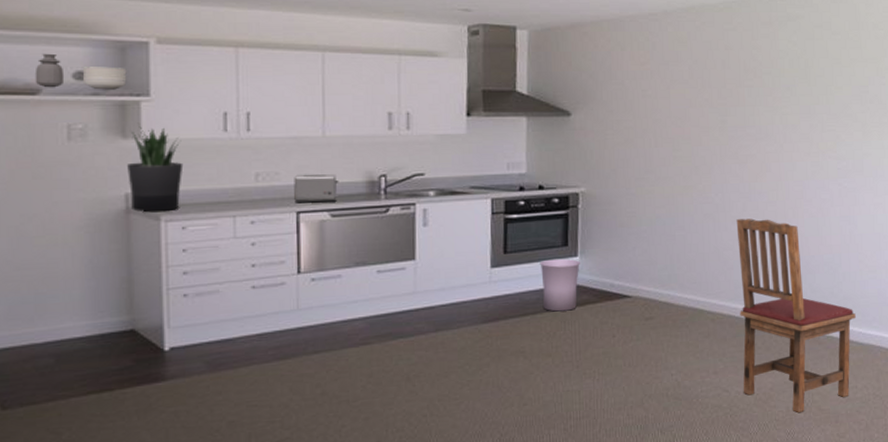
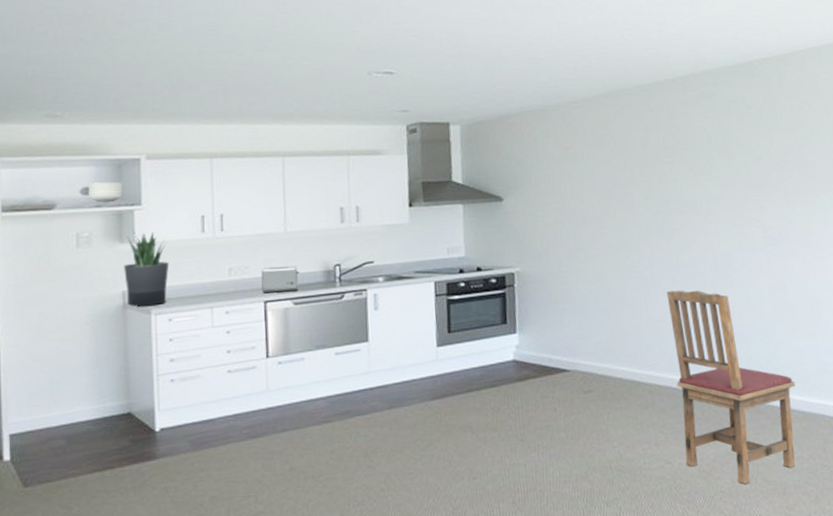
jar: present [34,53,65,88] -> none [51,173,74,203]
waste bin: present [540,258,581,312] -> none [481,335,520,387]

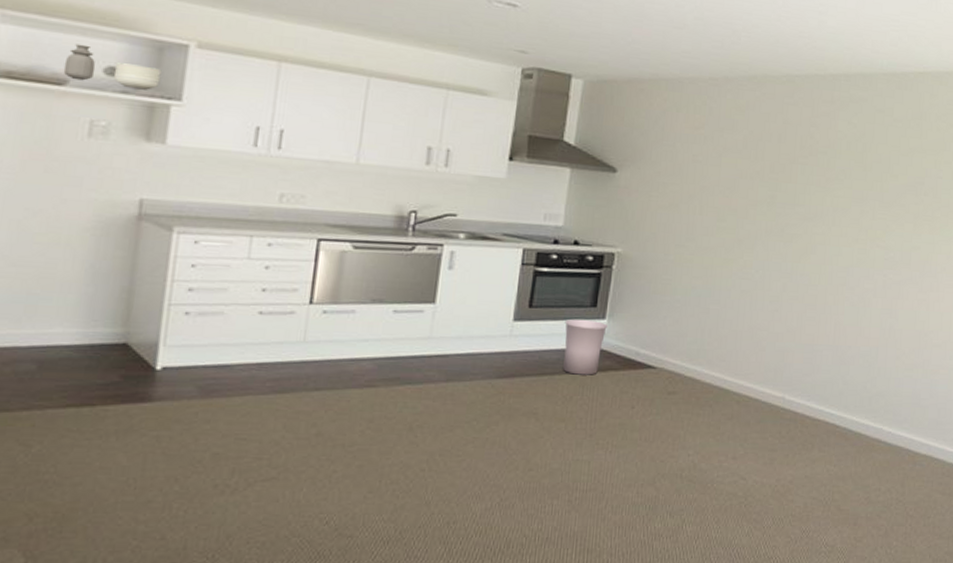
jar: none [51,173,74,203] -> present [63,44,96,81]
planter: present [124,229,169,308] -> none [144,128,208,223]
toaster: present [261,266,300,294] -> none [317,200,367,234]
waste bin: none [481,335,520,387] -> present [563,318,608,375]
dining chair: present [666,290,795,485] -> none [761,299,887,511]

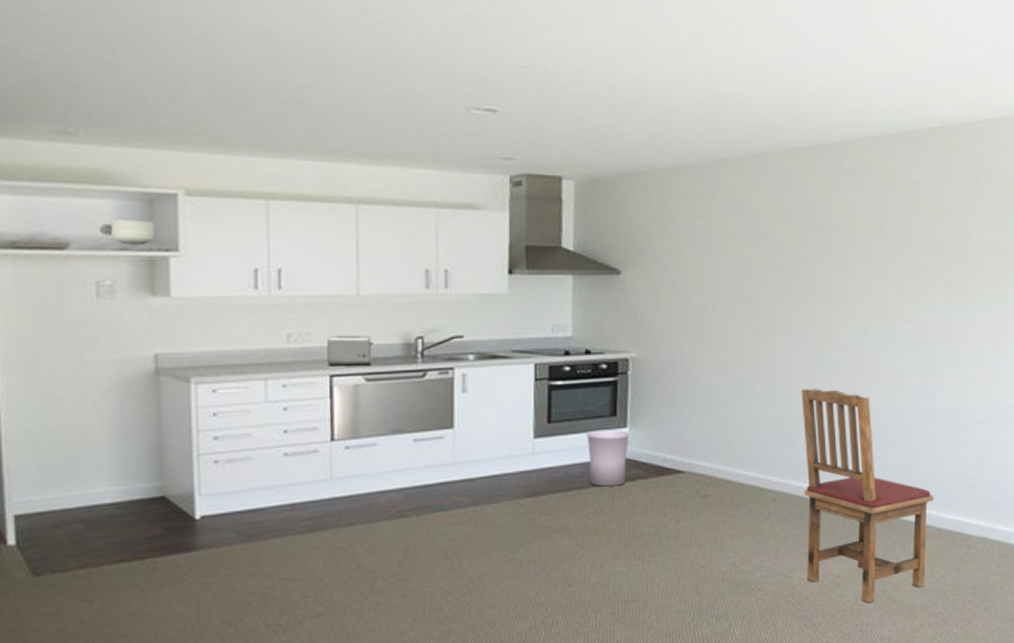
jar: present [63,44,96,81] -> none [62,206,93,243]
toaster: none [317,200,367,234] -> present [327,335,374,367]
dining chair: none [761,299,887,511] -> present [801,389,934,604]

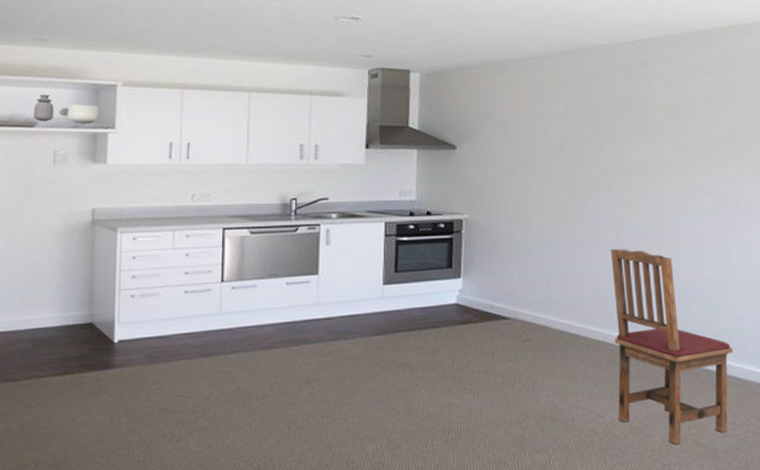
jar: none [62,206,93,243] -> present [33,94,54,122]
toaster: present [327,335,374,367] -> none [221,196,258,222]
waste bin: present [586,429,631,487] -> none [426,279,464,329]

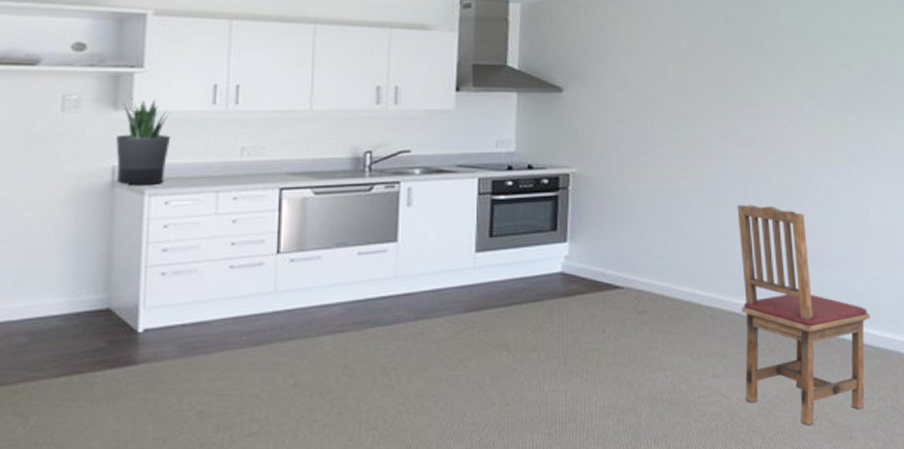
jar: present [33,94,54,122] -> none [35,24,64,59]
bowl: present [67,105,99,124] -> none [80,38,124,61]
planter: none [95,151,137,225] -> present [116,95,171,186]

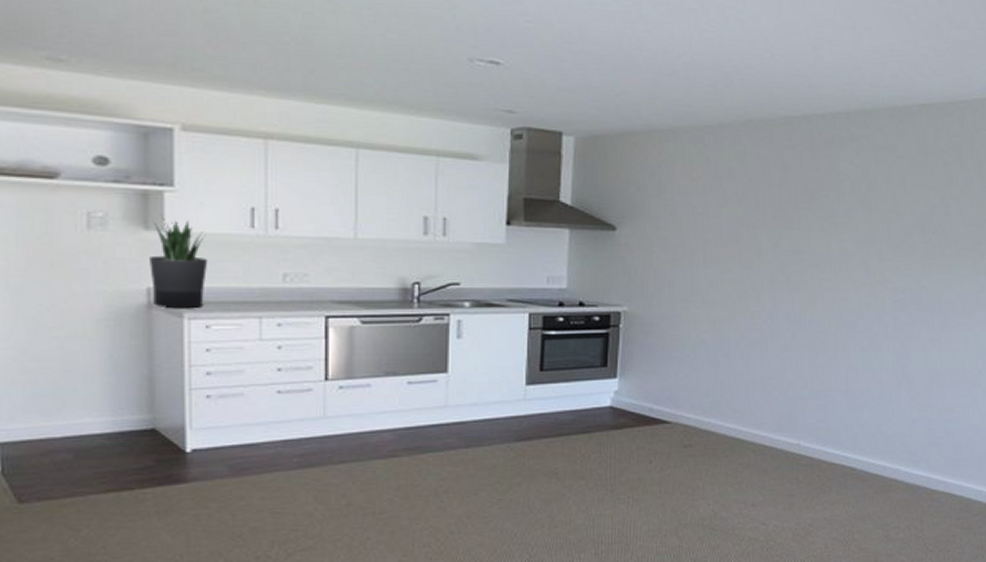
dining chair: present [737,205,870,426] -> none [781,348,903,551]

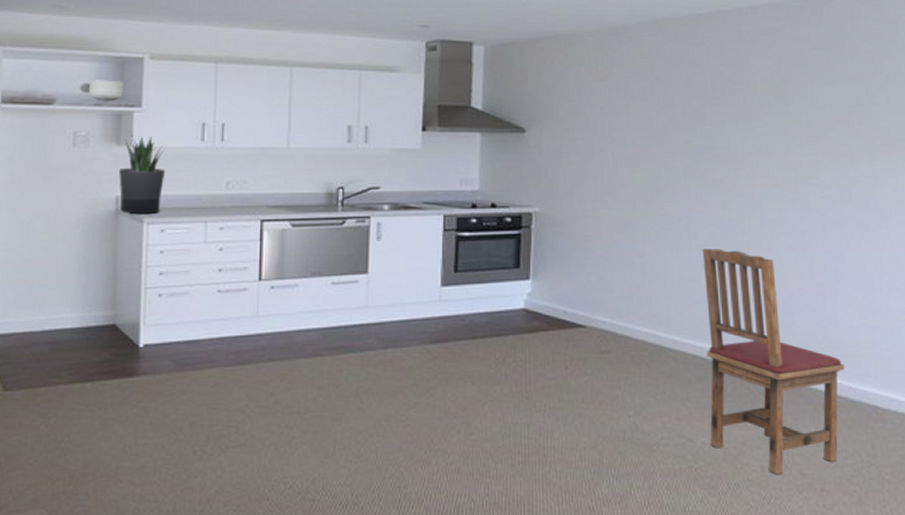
bowl: none [102,151,150,178] -> present [88,80,124,101]
dining chair: none [781,348,903,551] -> present [702,249,845,475]

